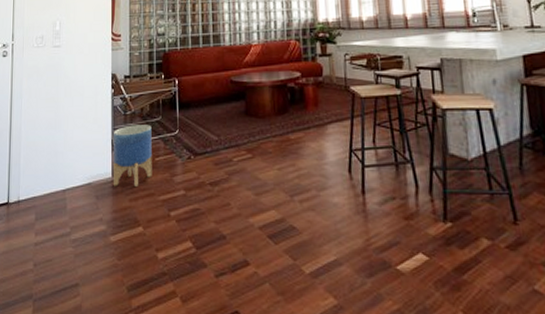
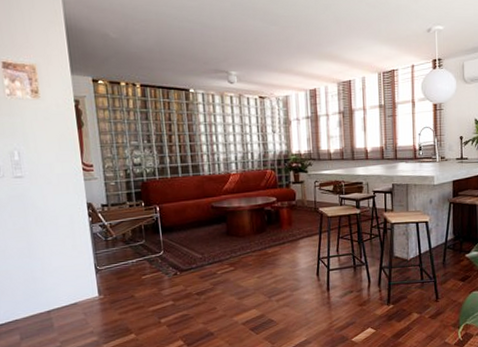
planter: present [113,124,152,186] -> none [95,248,140,304]

